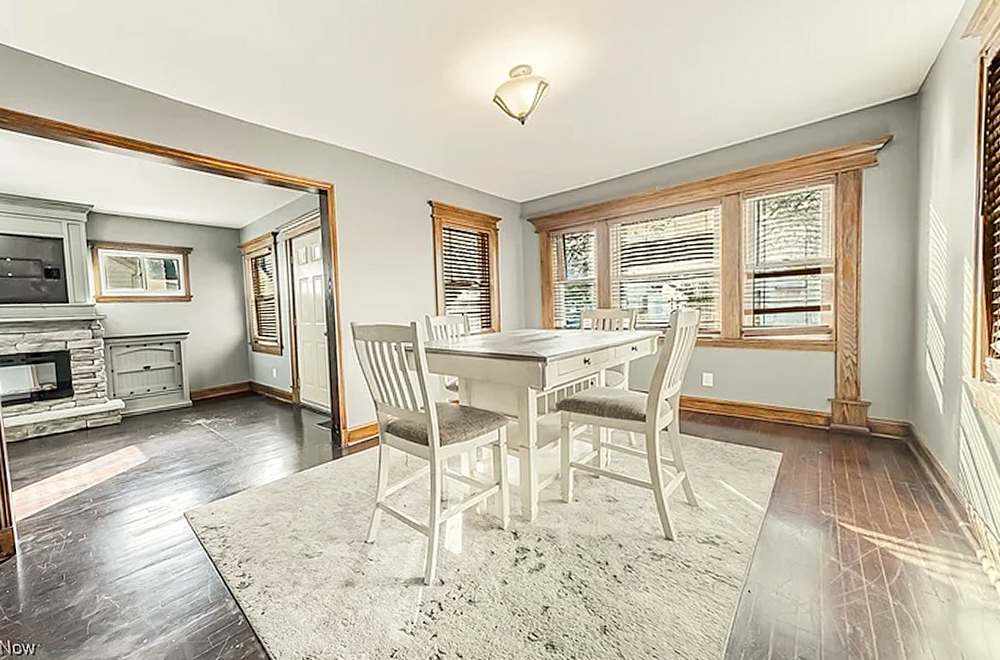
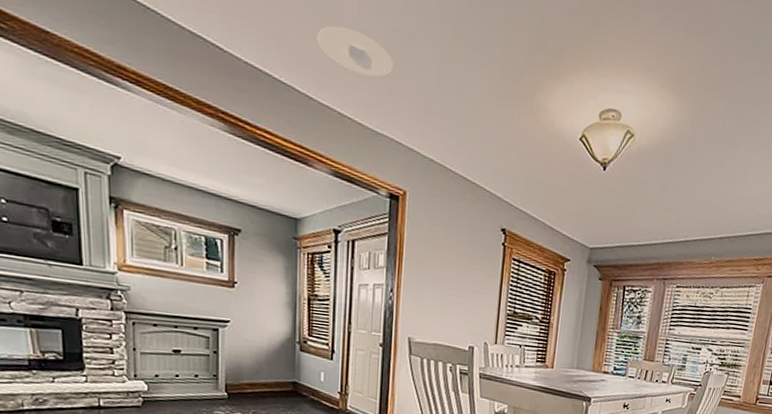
recessed light: none [242,54,310,91] -> present [317,26,394,77]

